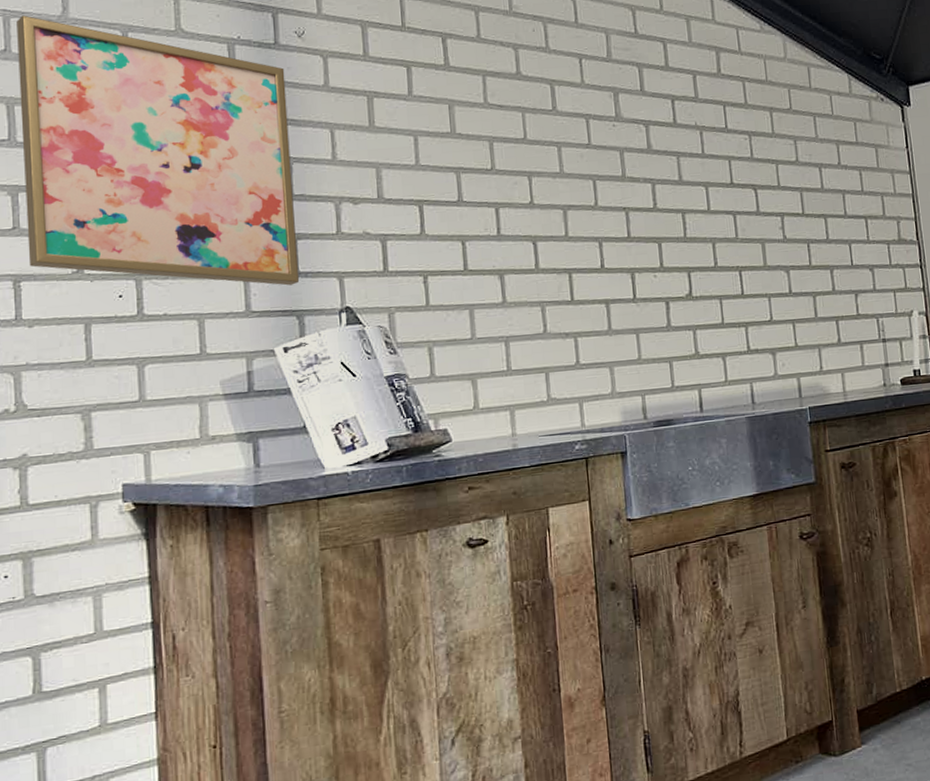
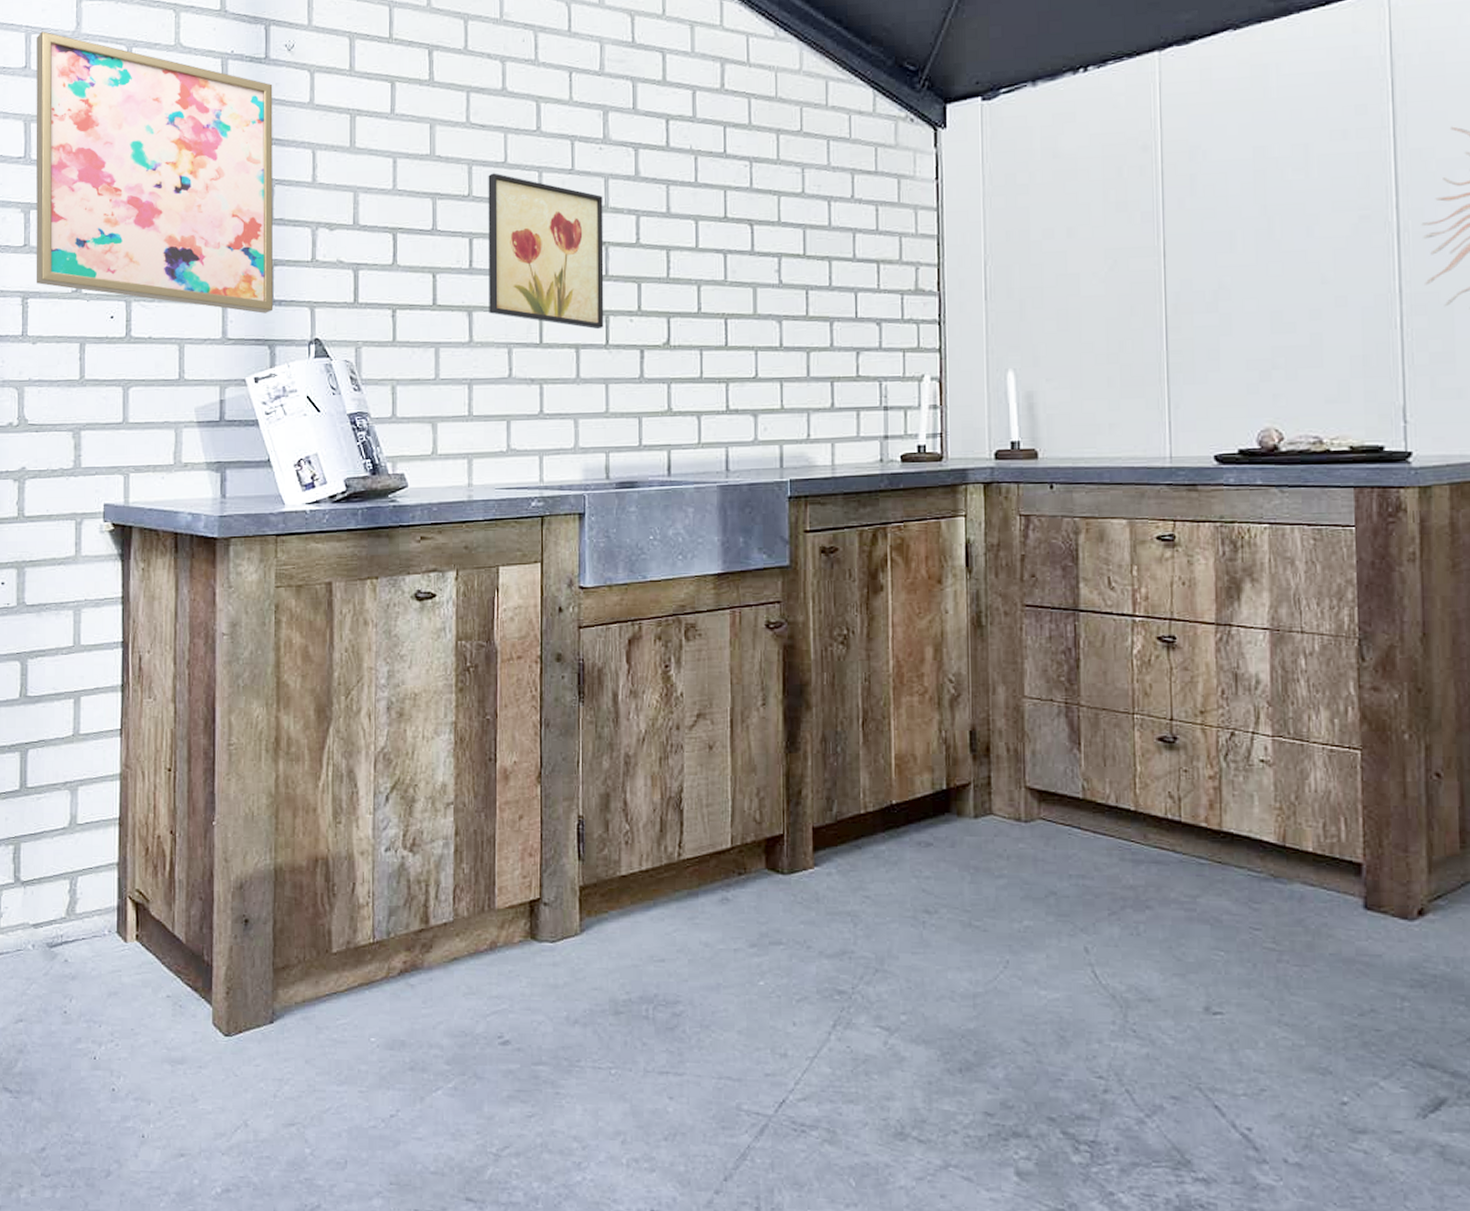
wall art: none [509,148,631,286] -> present [488,173,604,330]

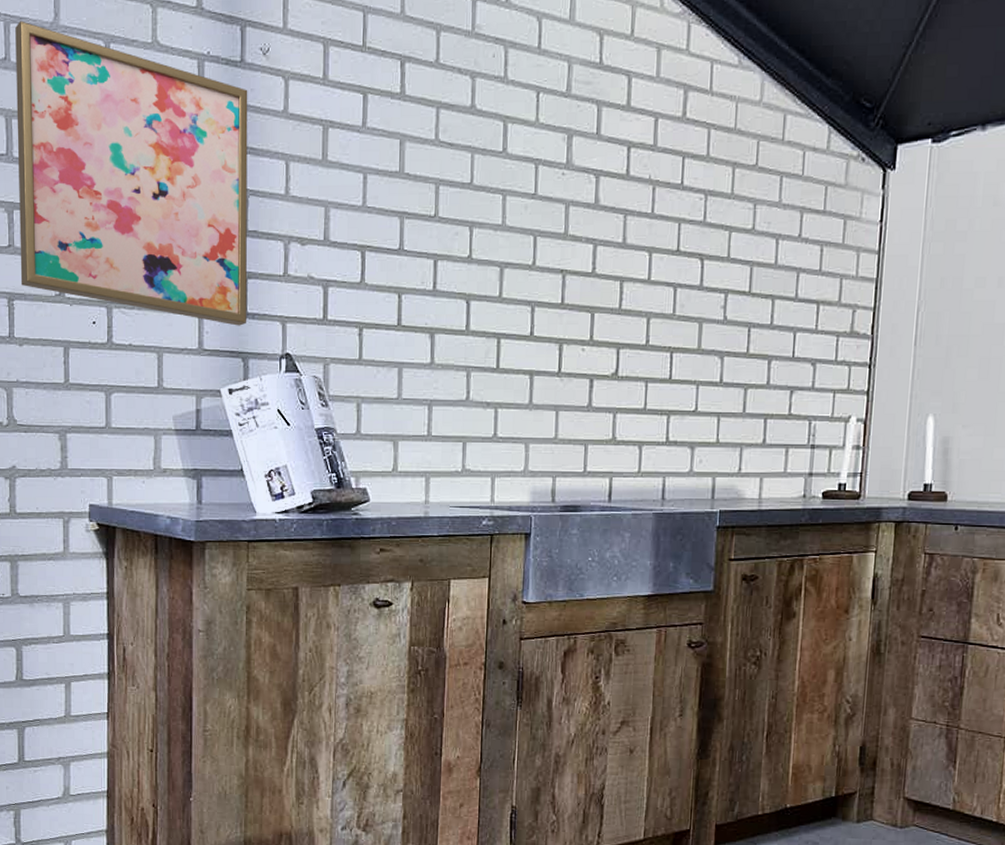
wall art: present [488,173,604,330] -> none [450,194,563,357]

